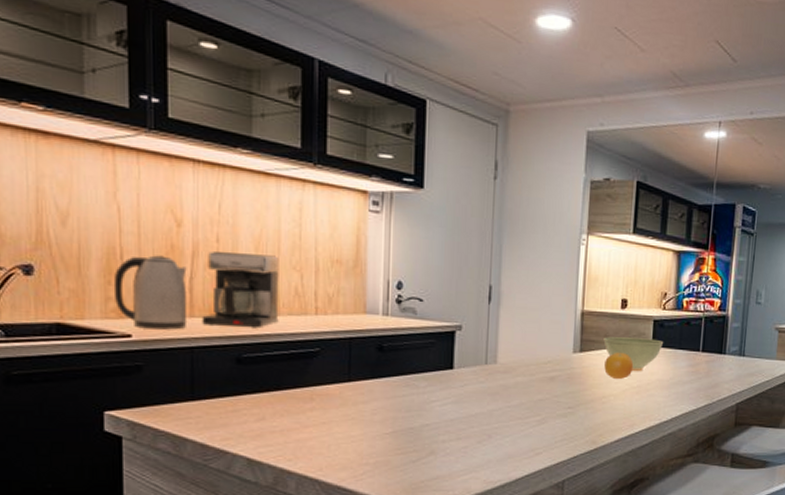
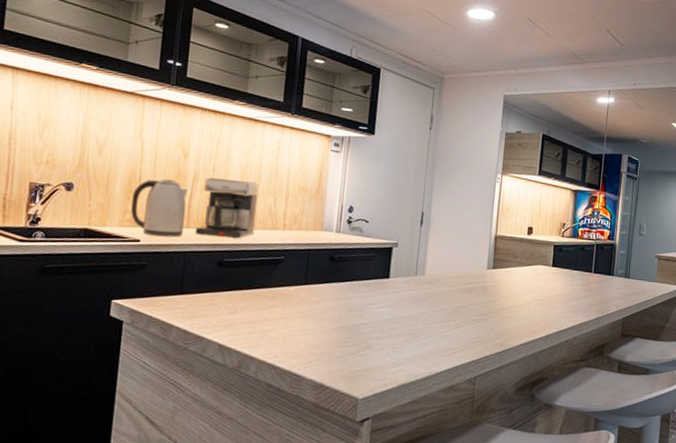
bowl: present [603,337,664,372] -> none [512,257,562,288]
fruit: present [604,352,634,380] -> none [512,270,537,294]

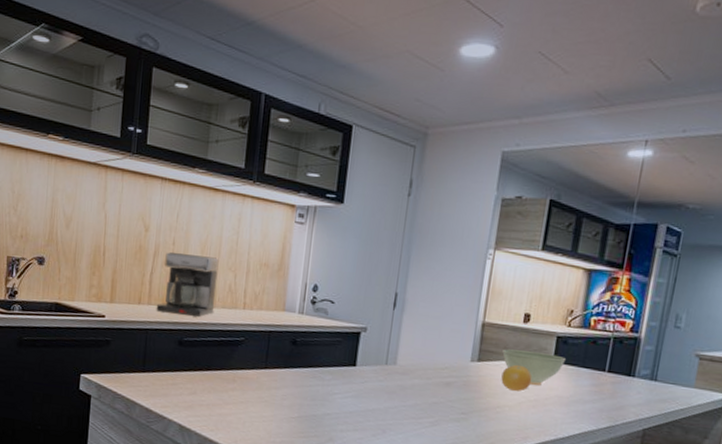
kettle: present [130,179,188,238] -> none [96,253,149,314]
bowl: none [512,257,562,288] -> present [502,349,567,387]
fruit: none [512,270,537,294] -> present [501,364,533,392]

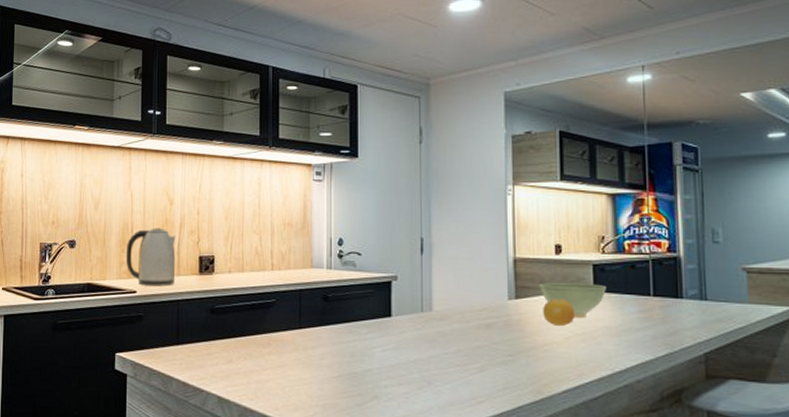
kettle: none [96,253,149,314] -> present [125,228,176,286]
coffee maker: present [156,252,219,318] -> none [186,221,243,284]

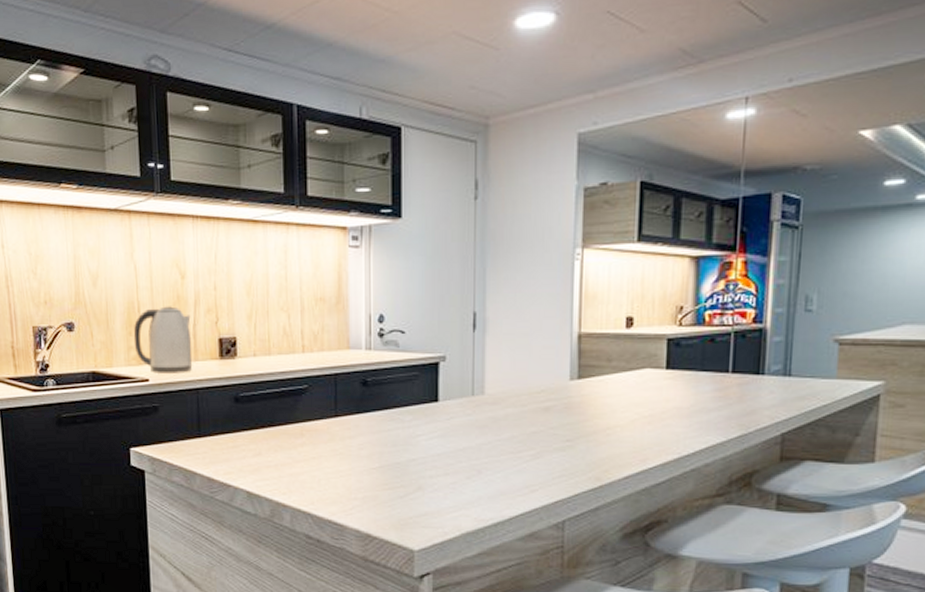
bowl: present [539,283,608,319] -> none [605,360,682,399]
fruit: present [543,298,576,327] -> none [608,377,644,409]

